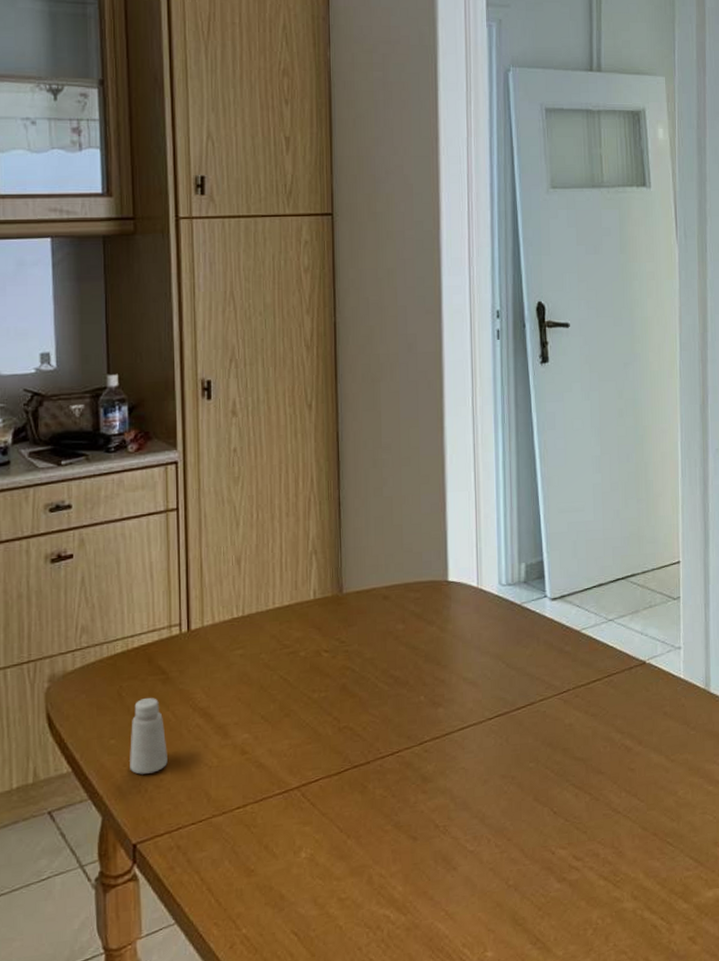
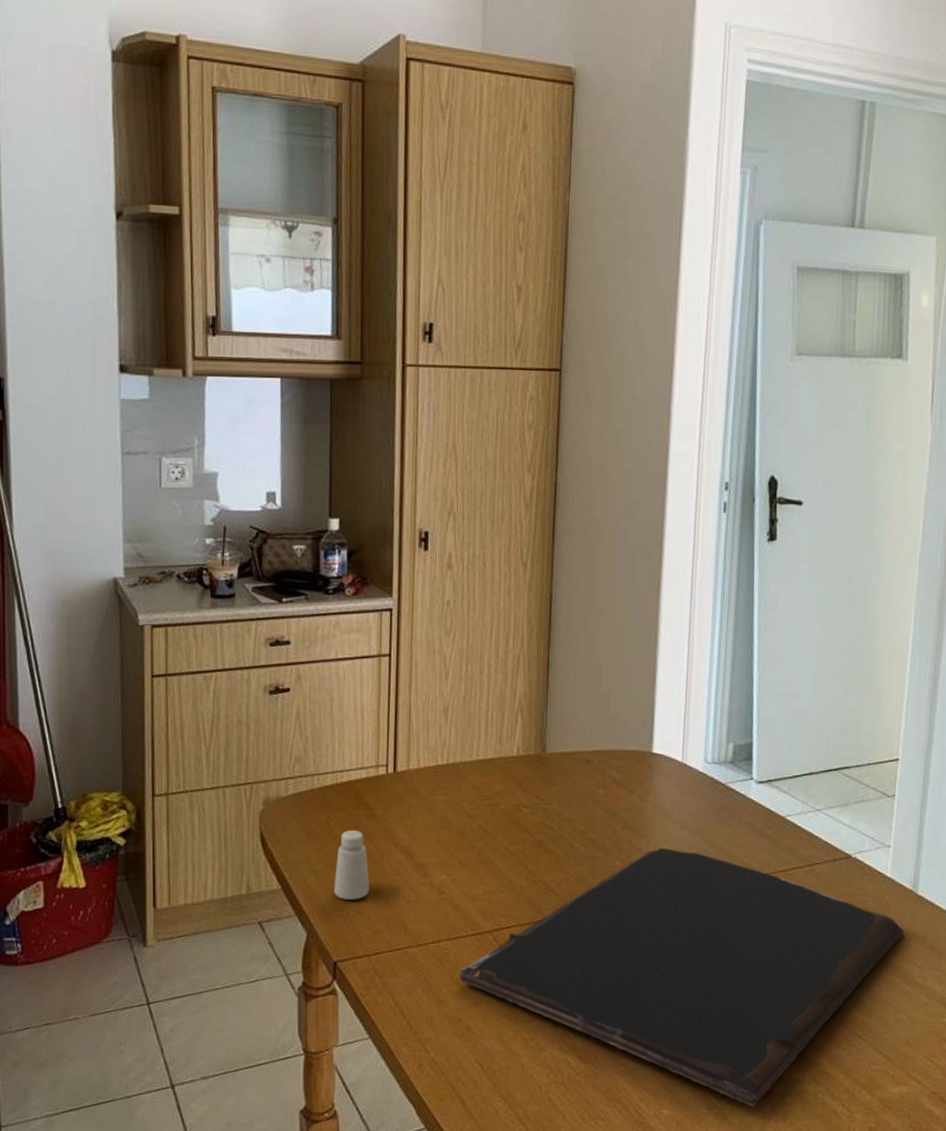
cutting board: none [268,676,701,936] -> present [459,848,904,1108]

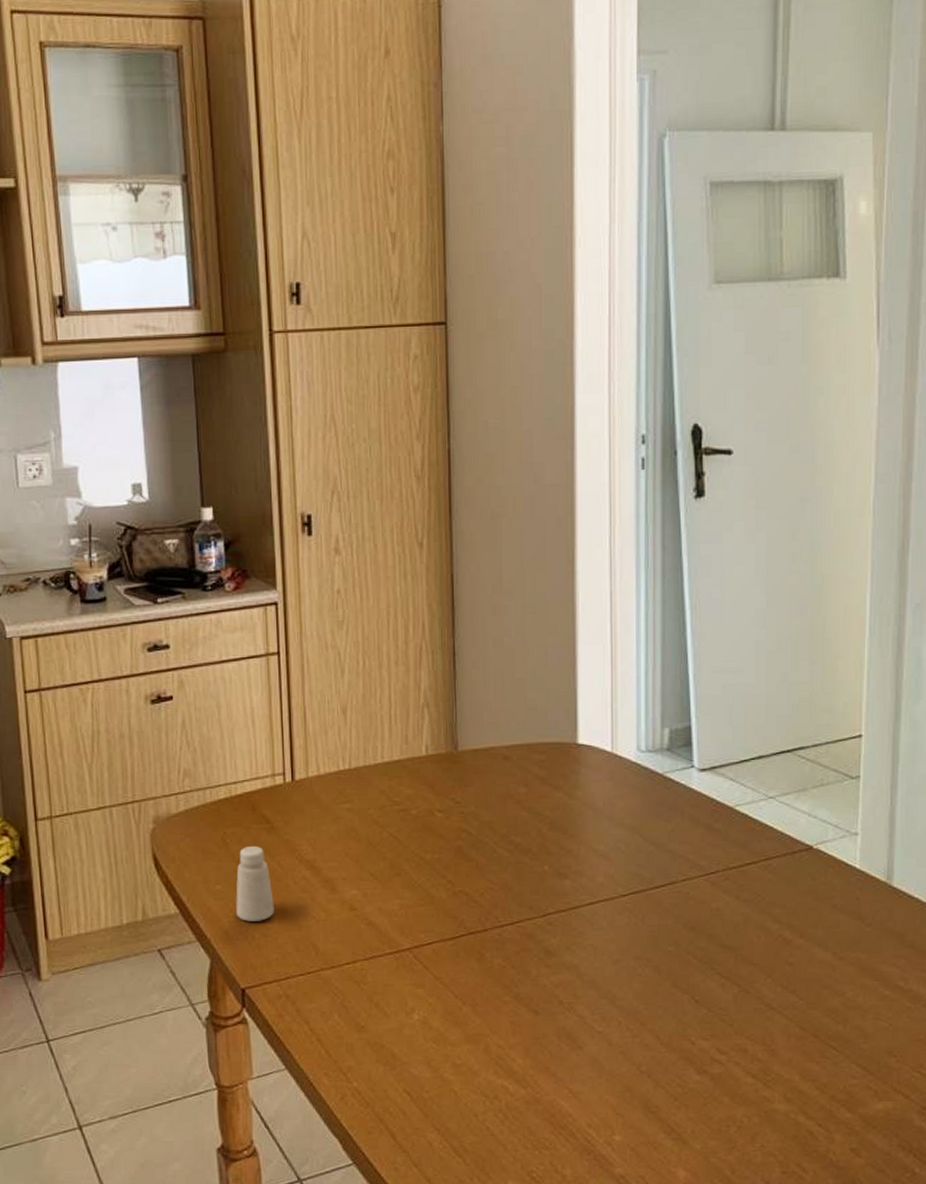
cutting board: present [459,848,904,1108] -> none [379,849,879,1131]

